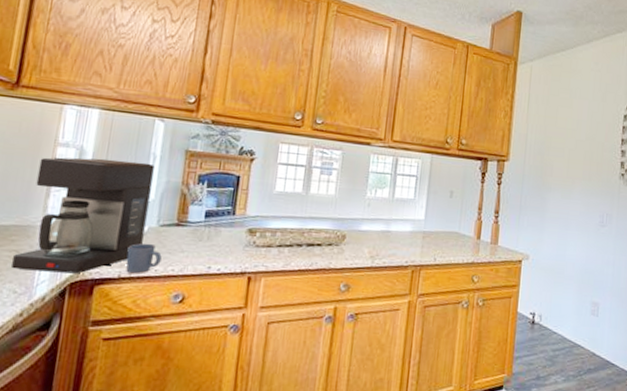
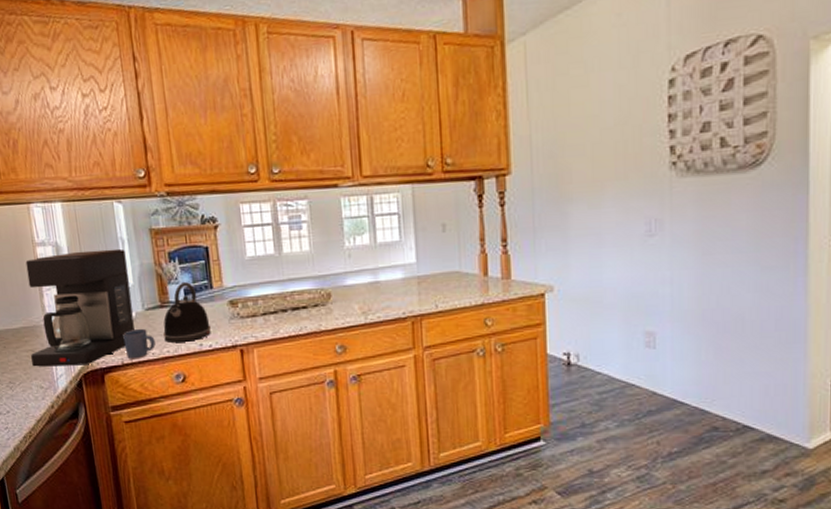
kettle: none [171,205,224,263] -> present [162,282,211,342]

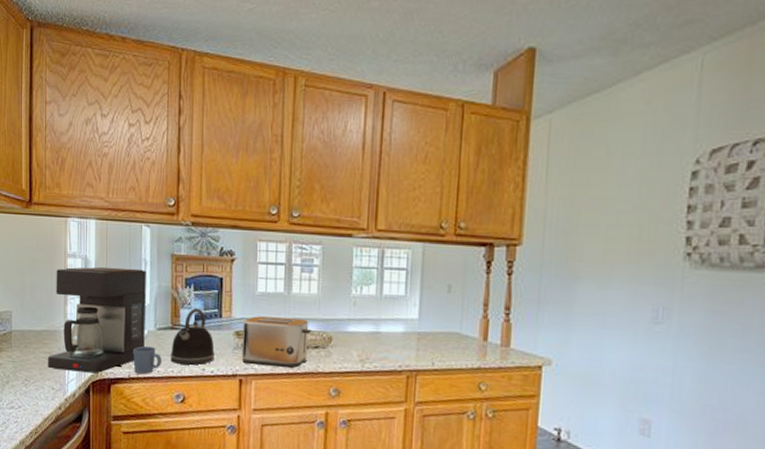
toaster: none [235,279,309,334] -> present [241,316,312,369]

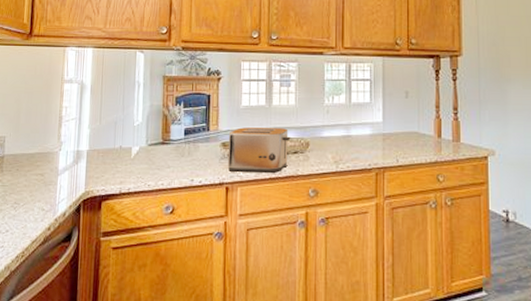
coffee maker: present [48,266,146,374] -> none [39,90,139,192]
mug: present [133,346,162,376] -> none [124,161,152,191]
kettle: present [169,308,215,365] -> none [160,124,203,177]

